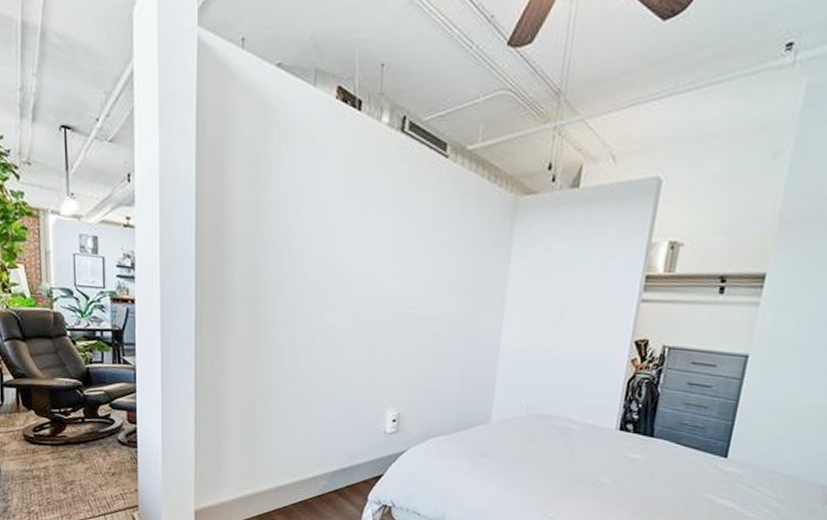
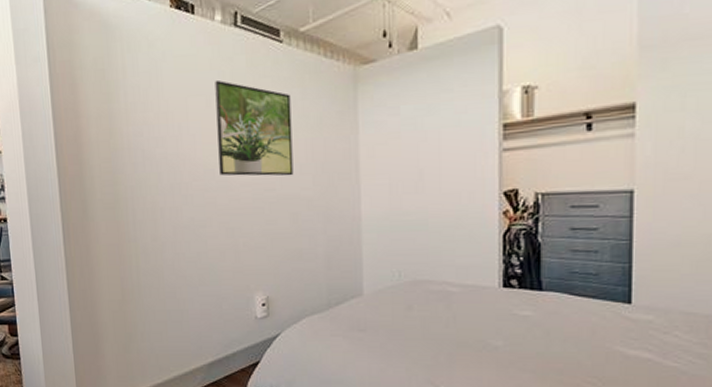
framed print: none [367,187,449,297] -> present [215,80,294,176]

